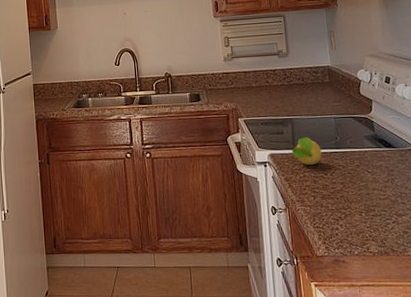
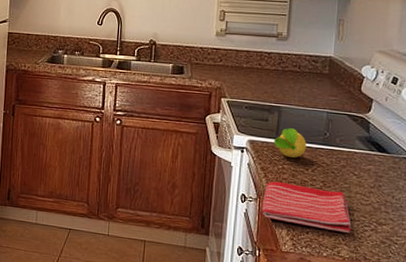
dish towel: none [291,189,375,230] -> present [261,181,352,234]

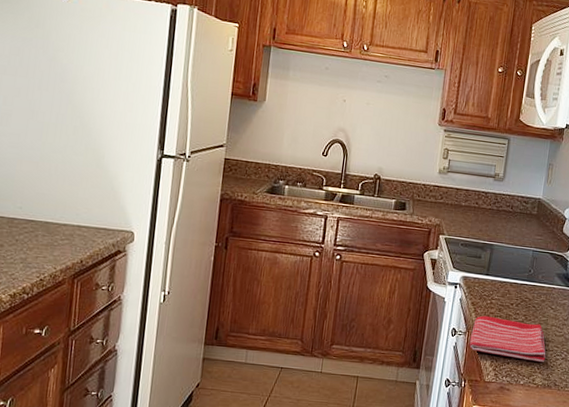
fruit: present [274,128,307,159] -> none [484,265,514,294]

